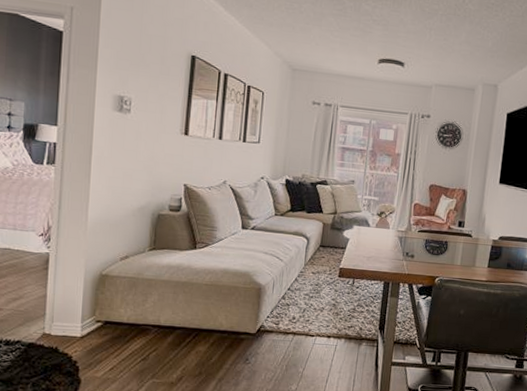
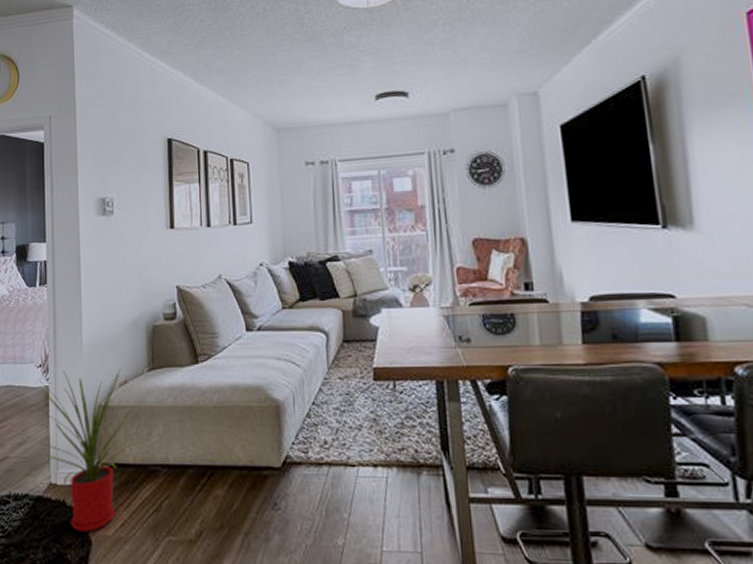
house plant: none [18,242,133,373] -> present [23,369,137,532]

